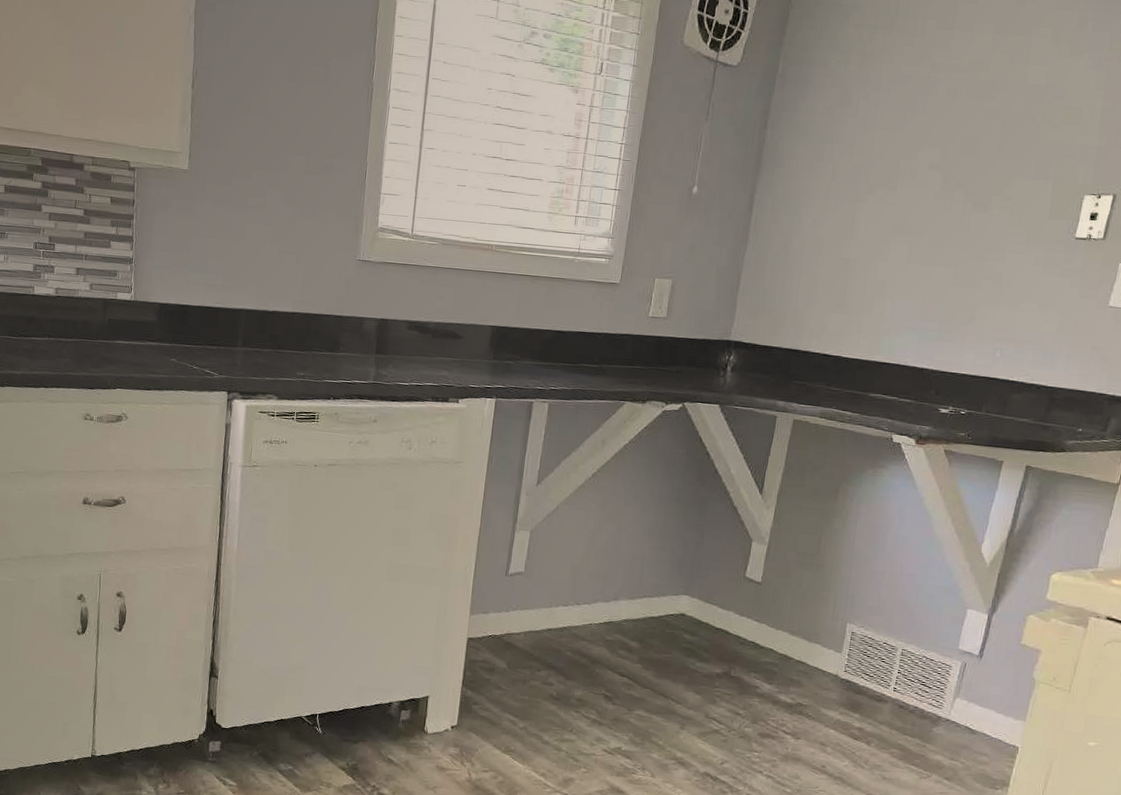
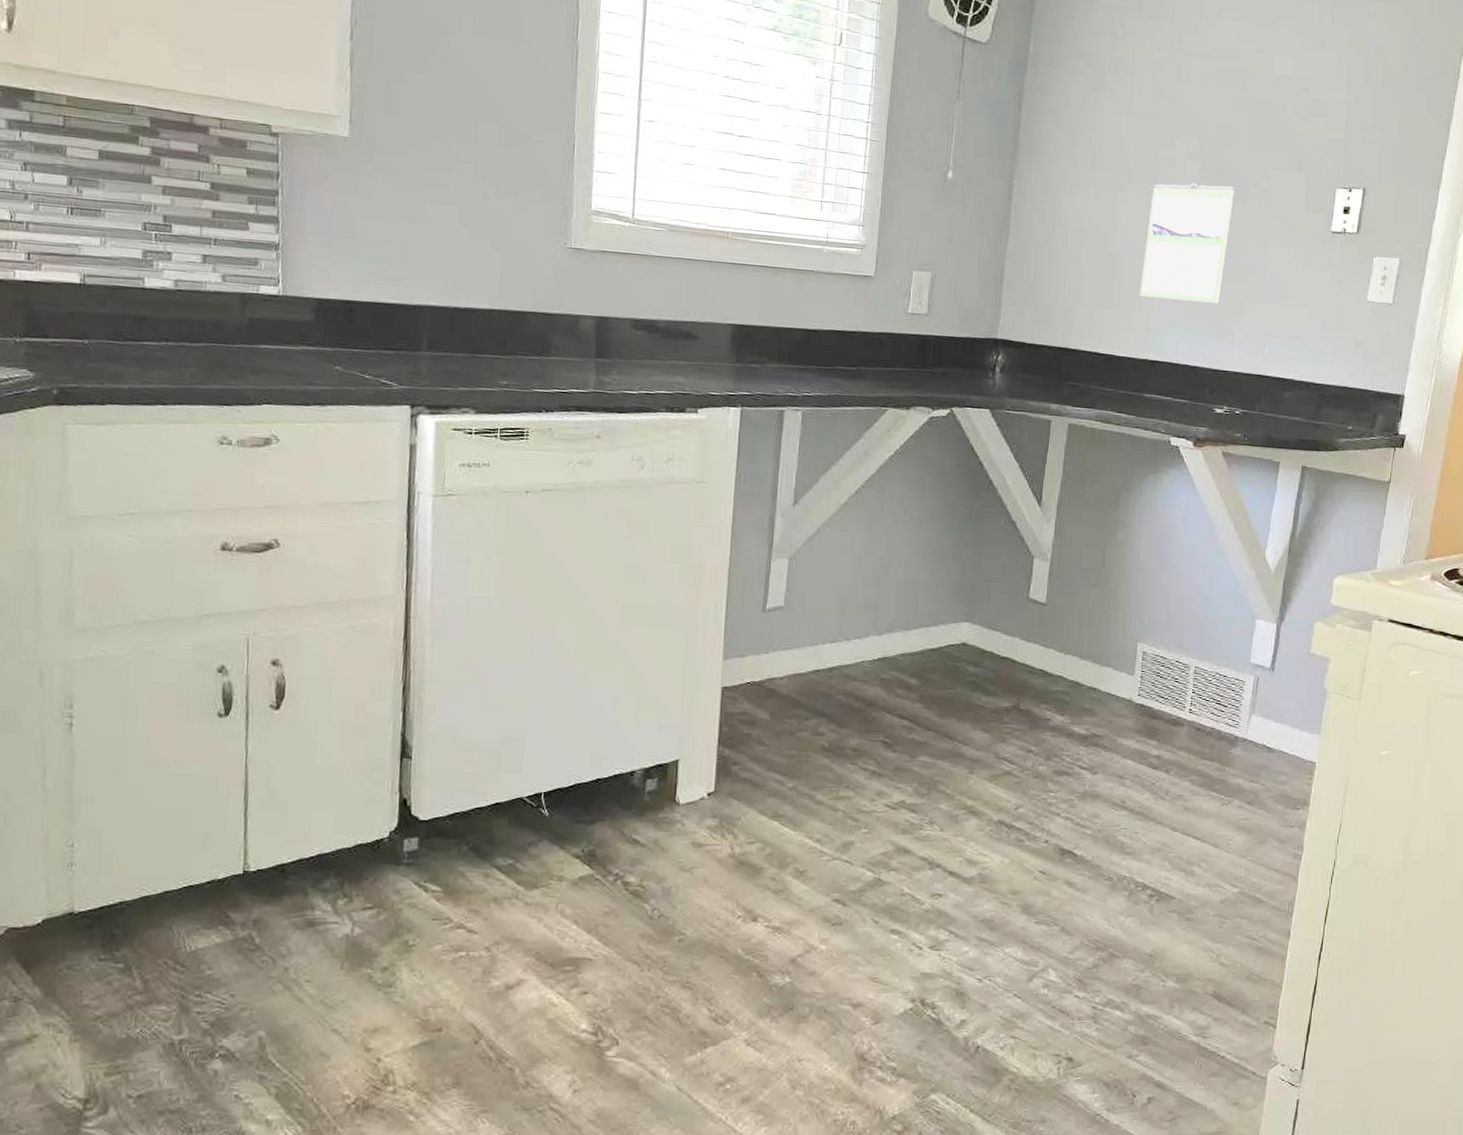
calendar: none [872,192,976,309] -> present [1140,183,1235,304]

